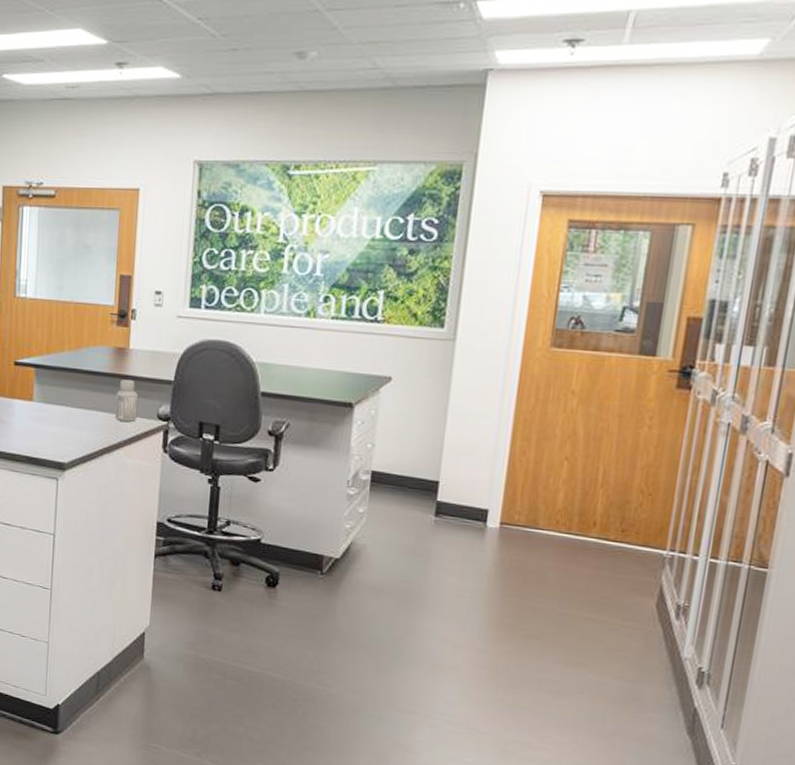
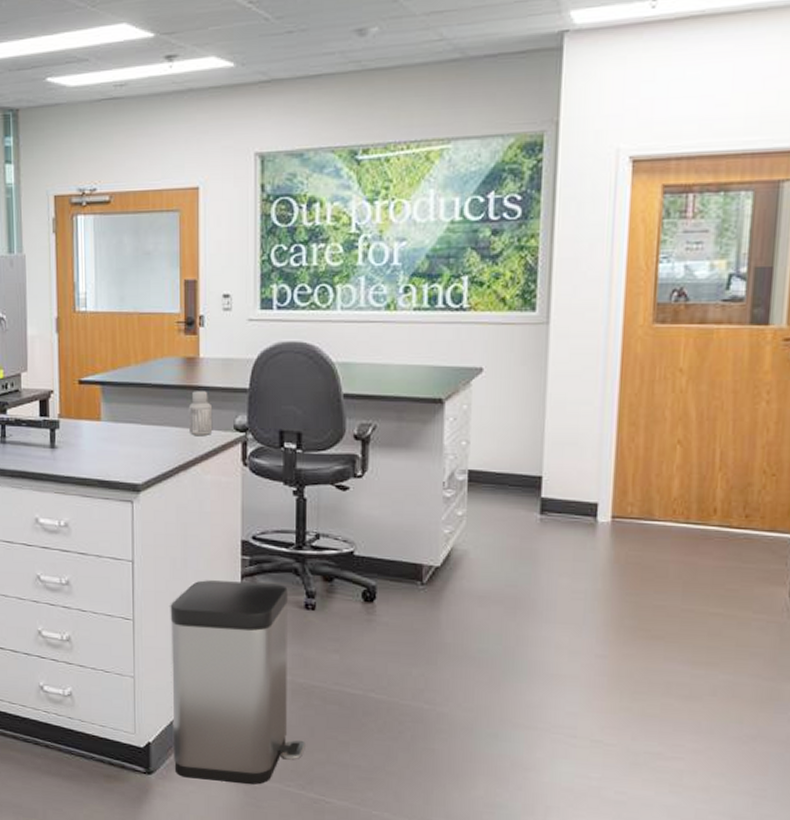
pedal bin: none [80,557,204,750] -> present [170,580,305,785]

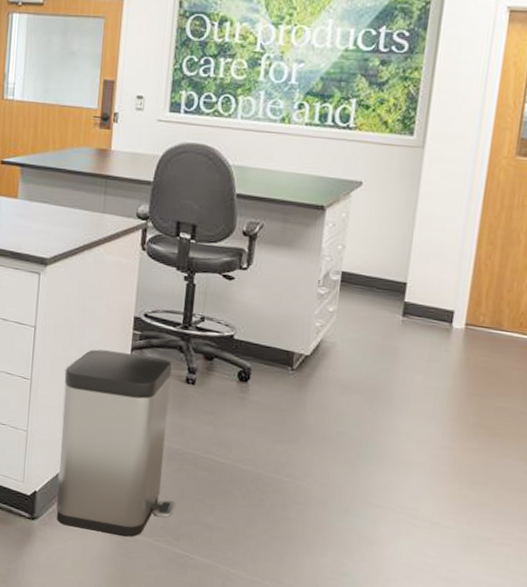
medicine bottle: present [188,391,213,435] -> none [95,179,119,220]

